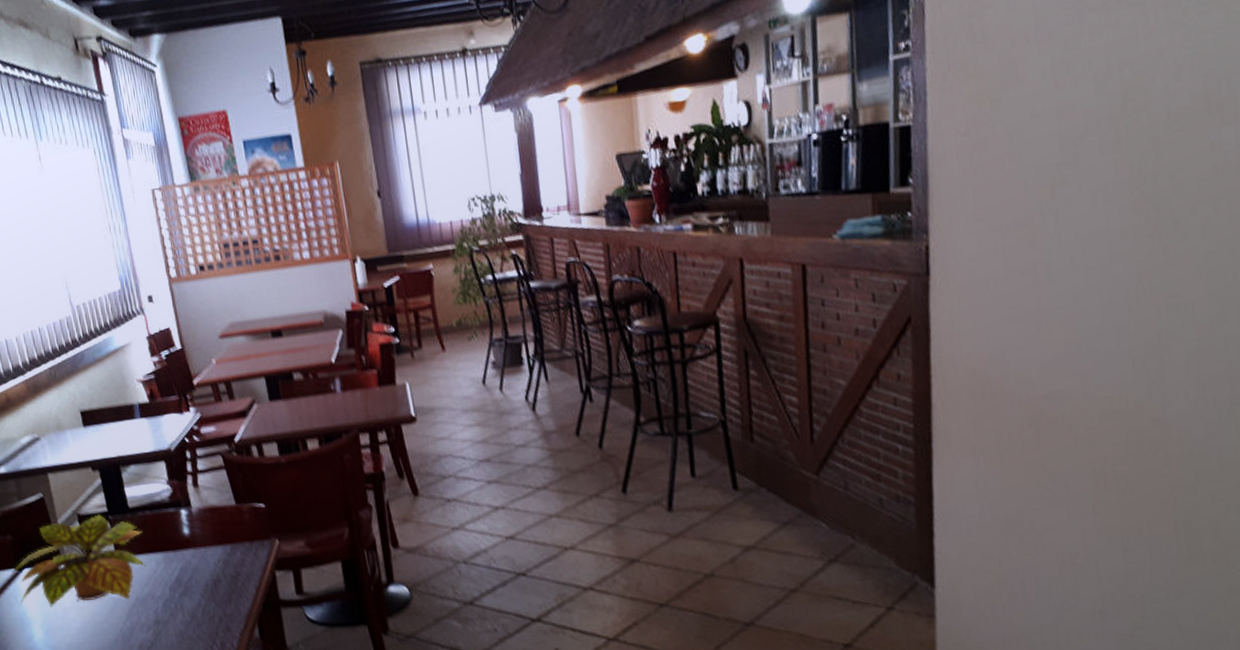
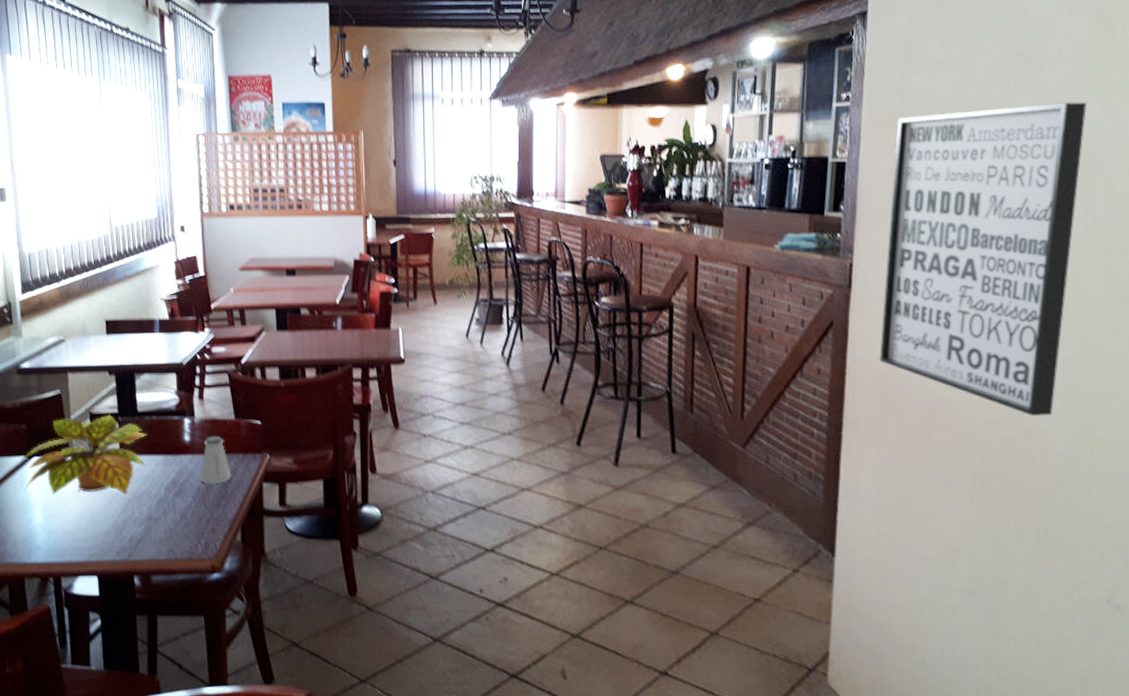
saltshaker: none [205,525,241,579] -> present [200,435,232,484]
wall art: none [969,13,1207,402] -> present [880,102,1087,417]

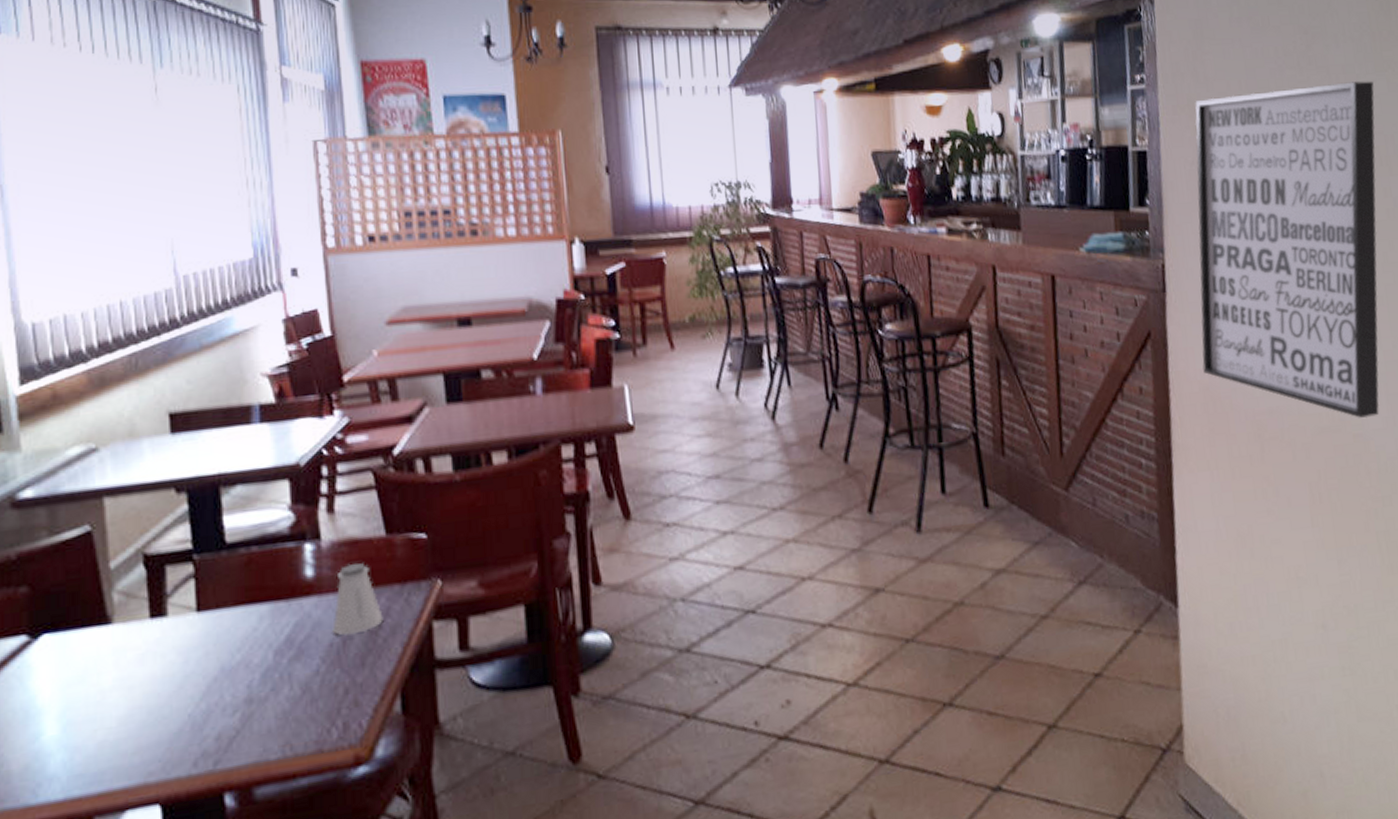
plant: present [20,414,147,495] -> none [18,552,244,689]

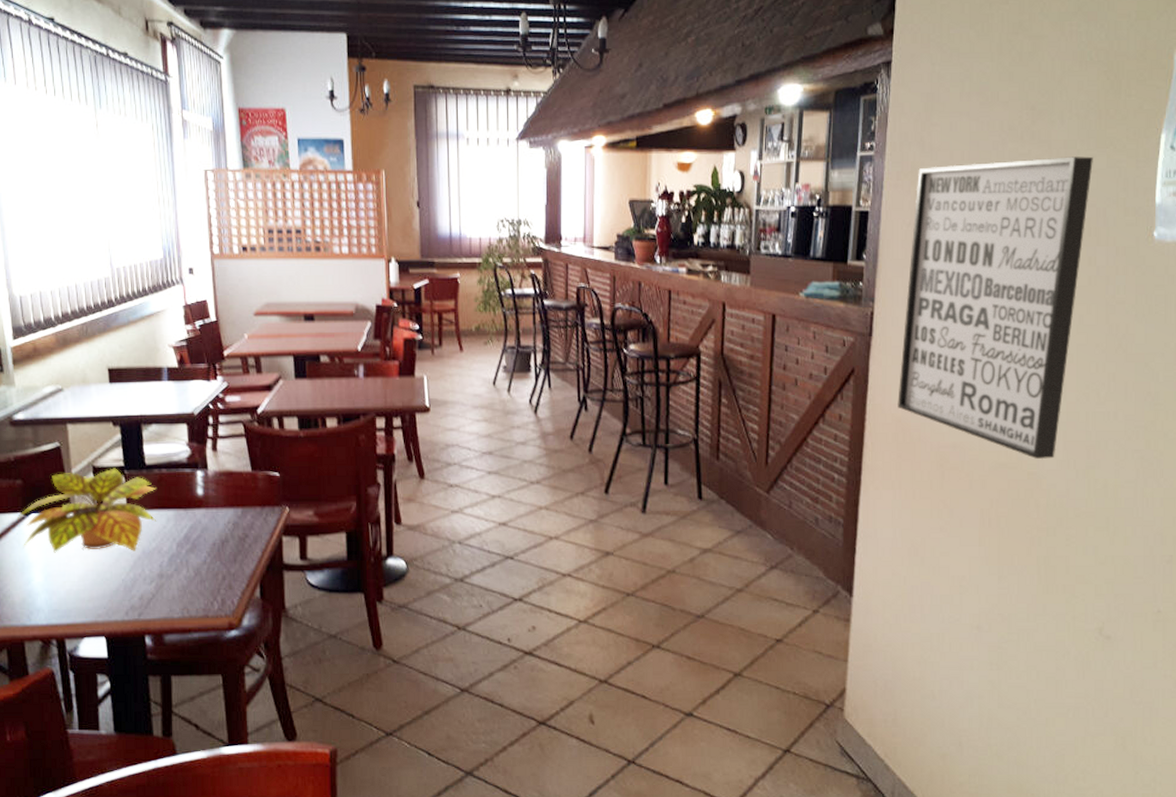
plant: none [18,552,244,689] -> present [16,468,157,553]
saltshaker: present [332,563,383,635] -> none [215,488,249,539]

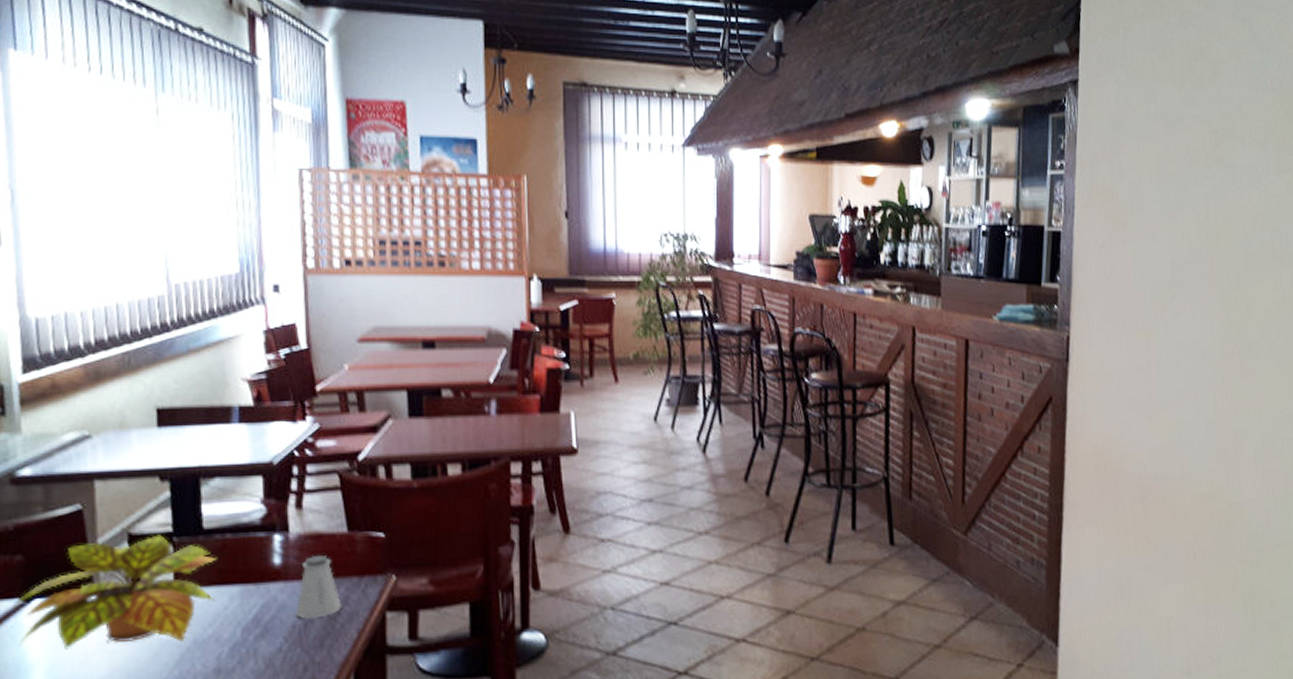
saltshaker: none [215,488,249,539] -> present [295,555,342,619]
wall art: present [898,156,1093,460] -> none [1097,181,1274,489]

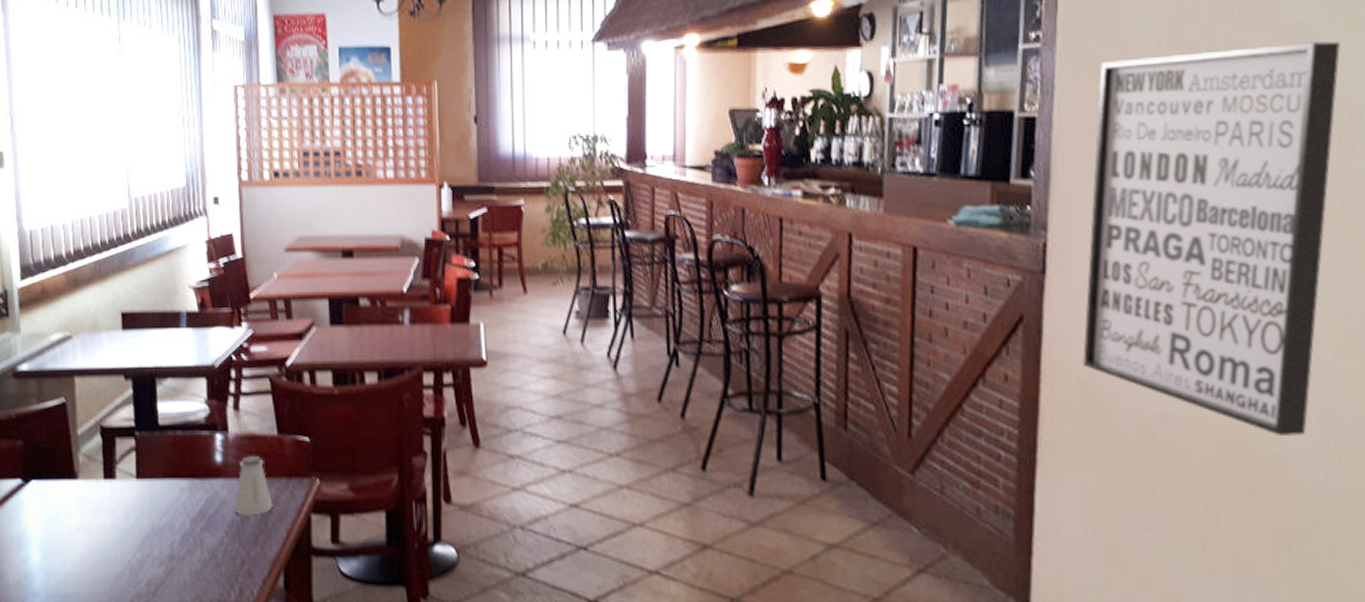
plant: present [12,534,217,650] -> none [15,428,170,528]
wall art: none [1097,181,1274,489] -> present [1083,41,1340,437]

